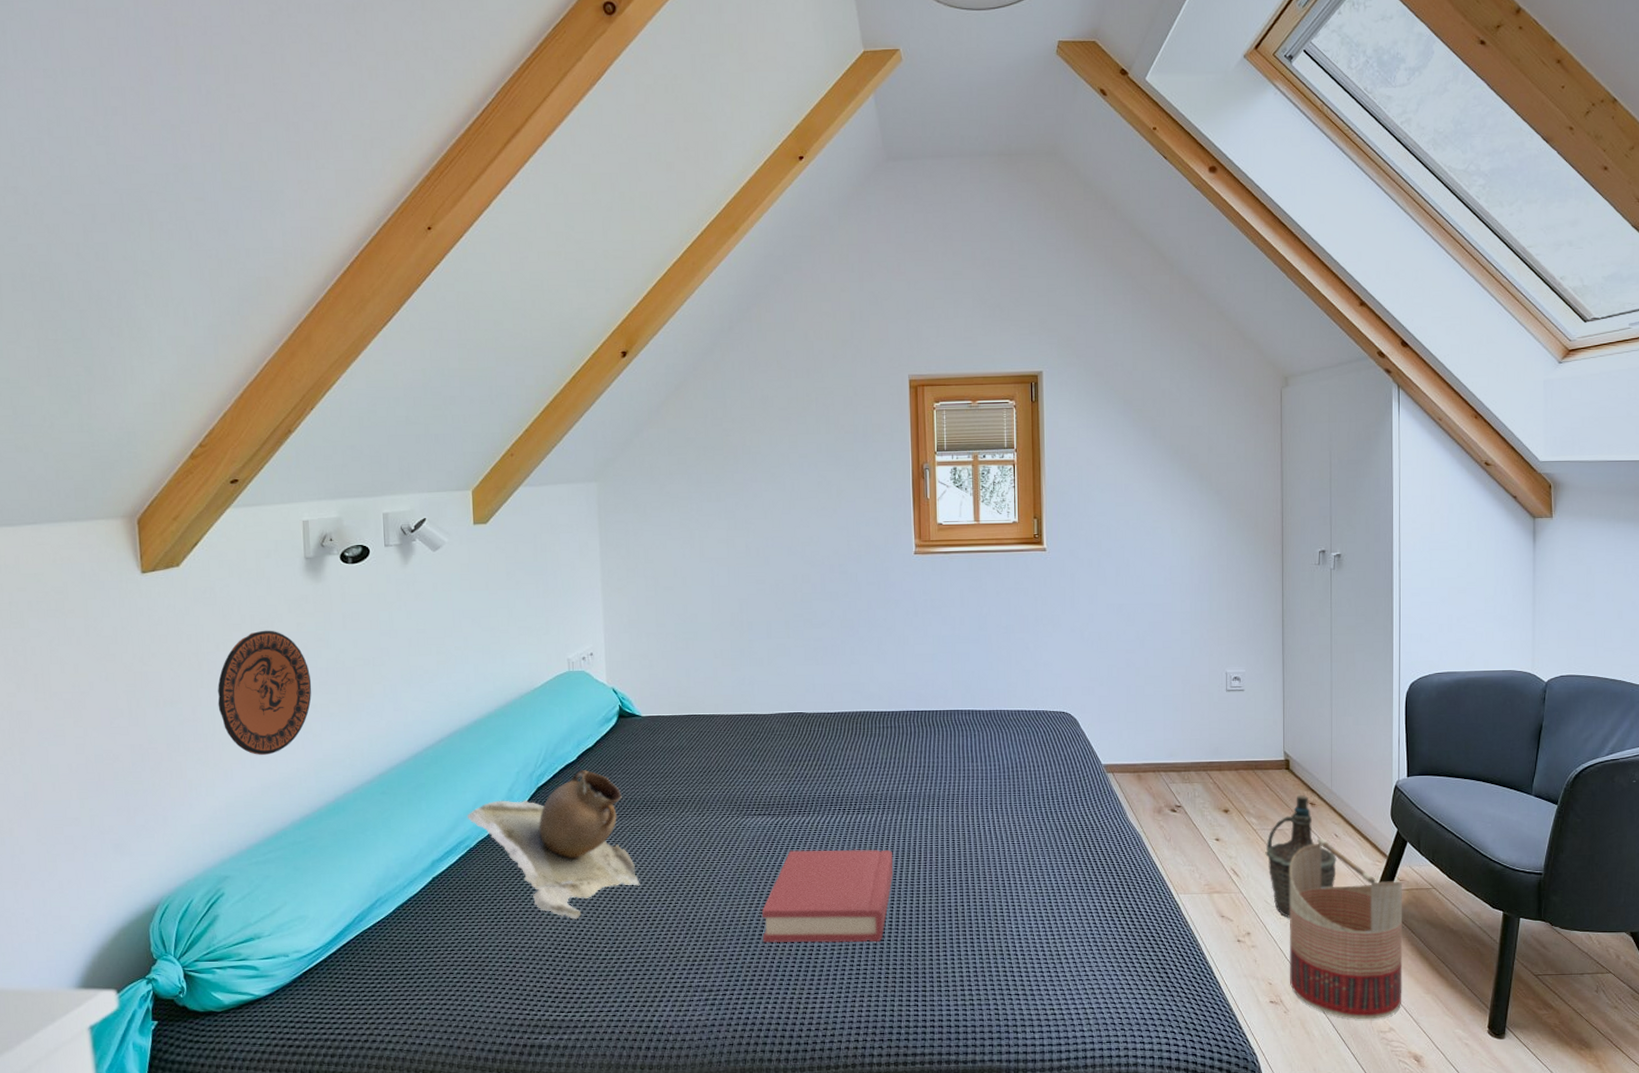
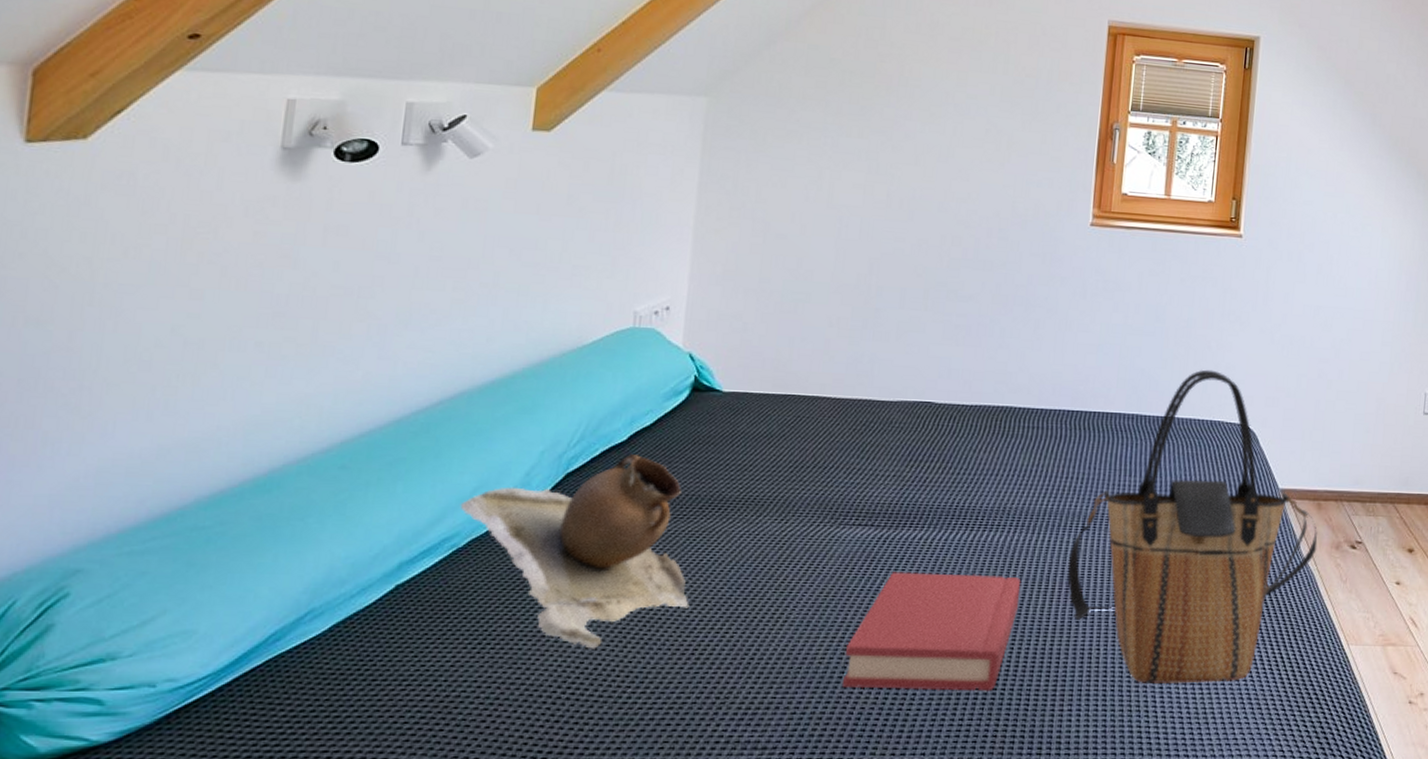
decorative plate: present [218,630,312,755] -> none [110,236,262,405]
tote bag: none [929,667,1141,932] -> present [1067,369,1318,685]

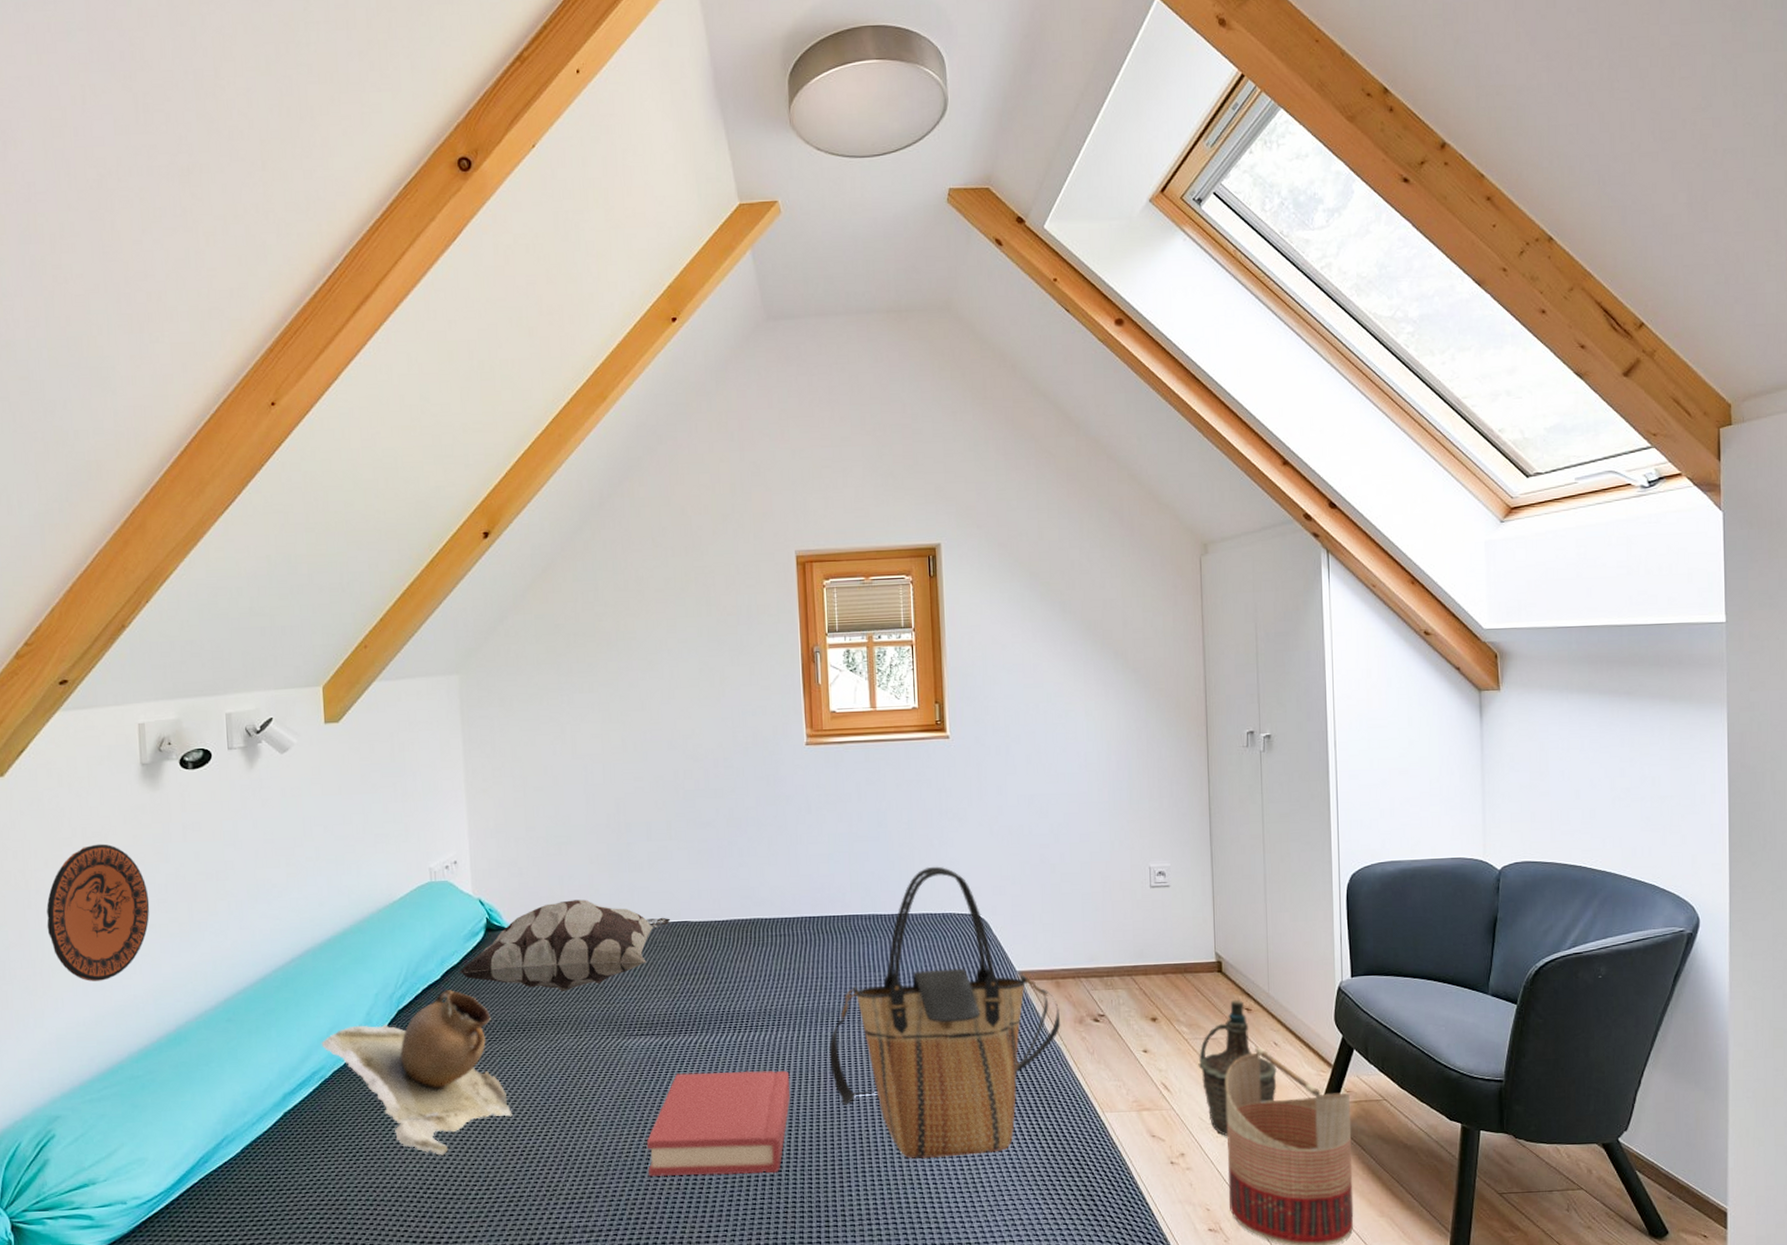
decorative plate: none [110,236,262,405] -> present [46,843,150,982]
decorative pillow: none [649,365,913,469] -> present [458,899,671,992]

